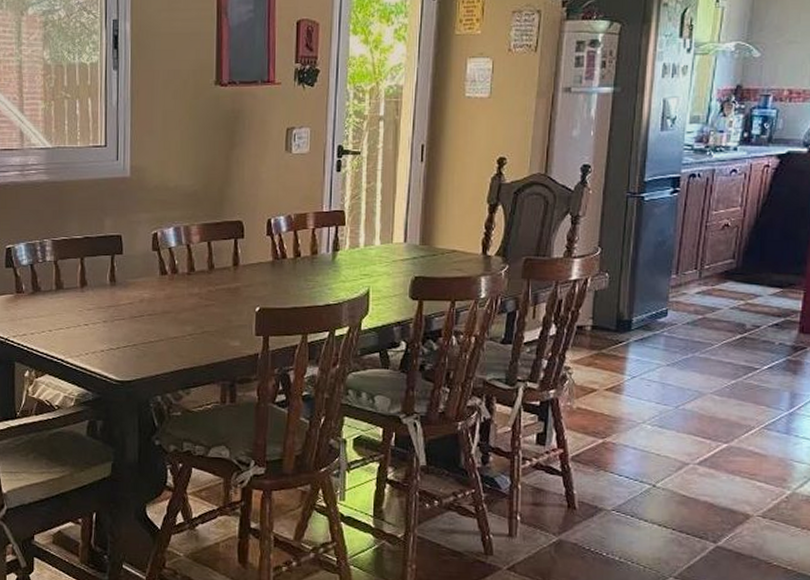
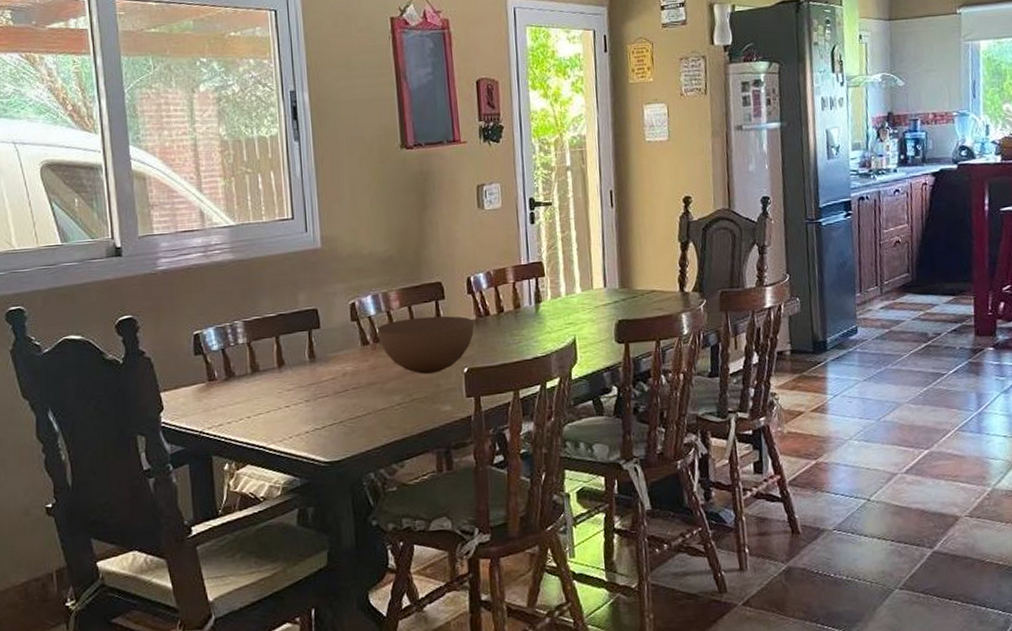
decorative bowl: none [177,253,271,309] -> present [378,316,475,374]

